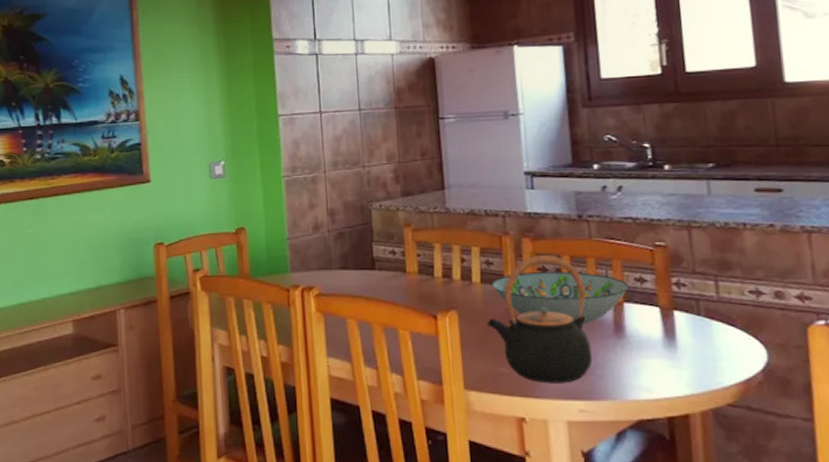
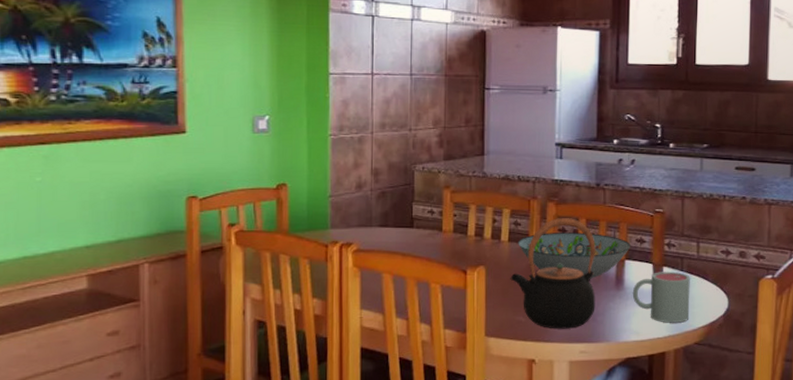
mug: none [637,316,716,379] -> present [632,271,690,323]

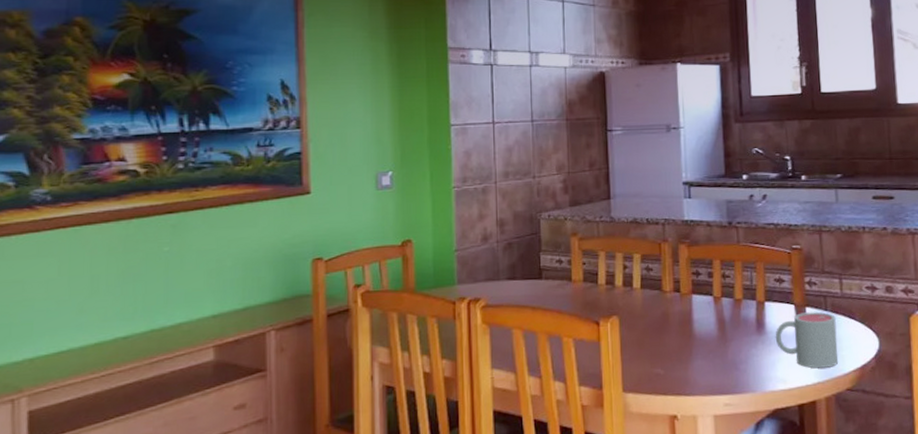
teapot: present [510,218,596,329] -> none [645,260,737,381]
decorative bowl: present [518,232,631,279] -> none [651,274,770,324]

